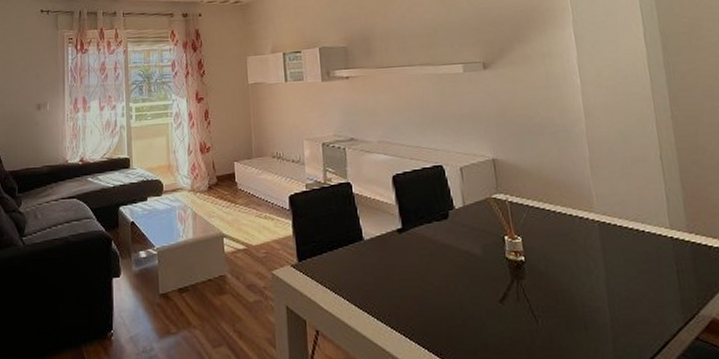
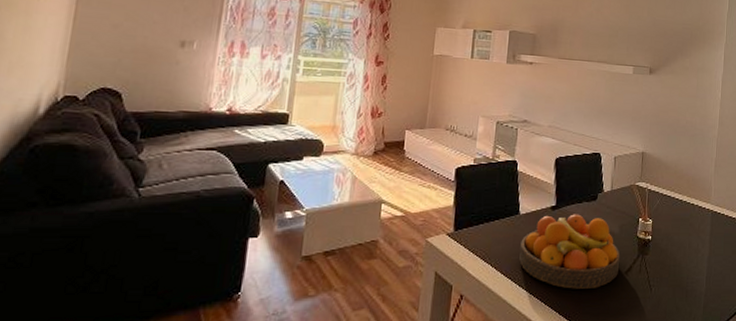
fruit bowl: none [370,236,492,322] -> present [519,214,621,289]

